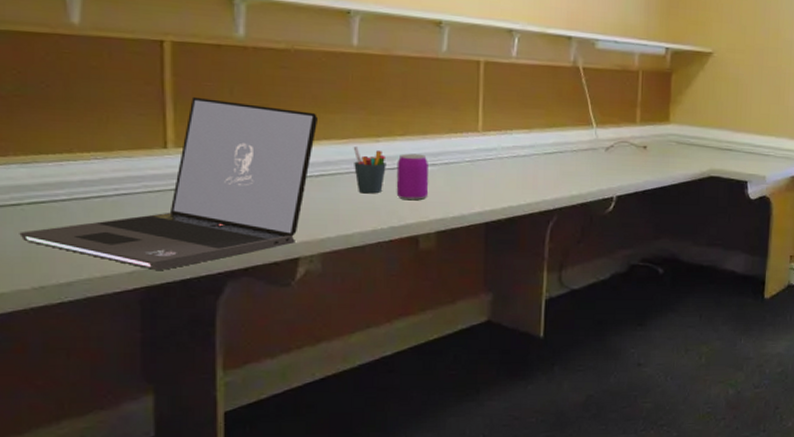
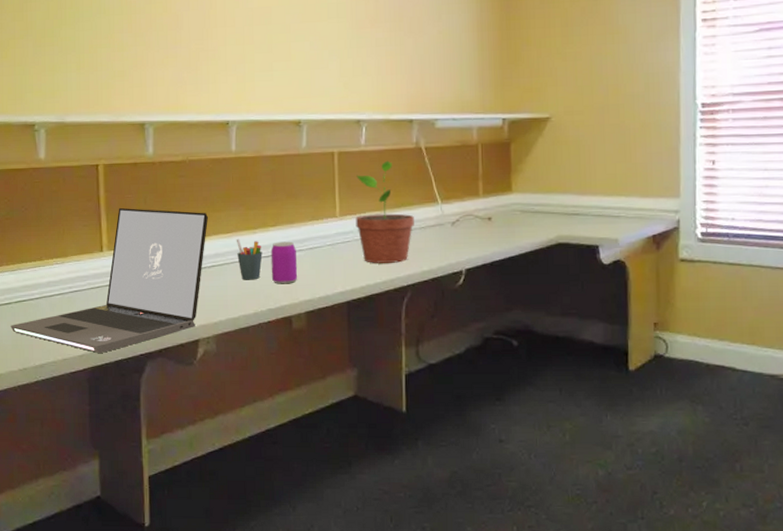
potted plant: none [500,77,566,185] -> present [355,160,414,263]

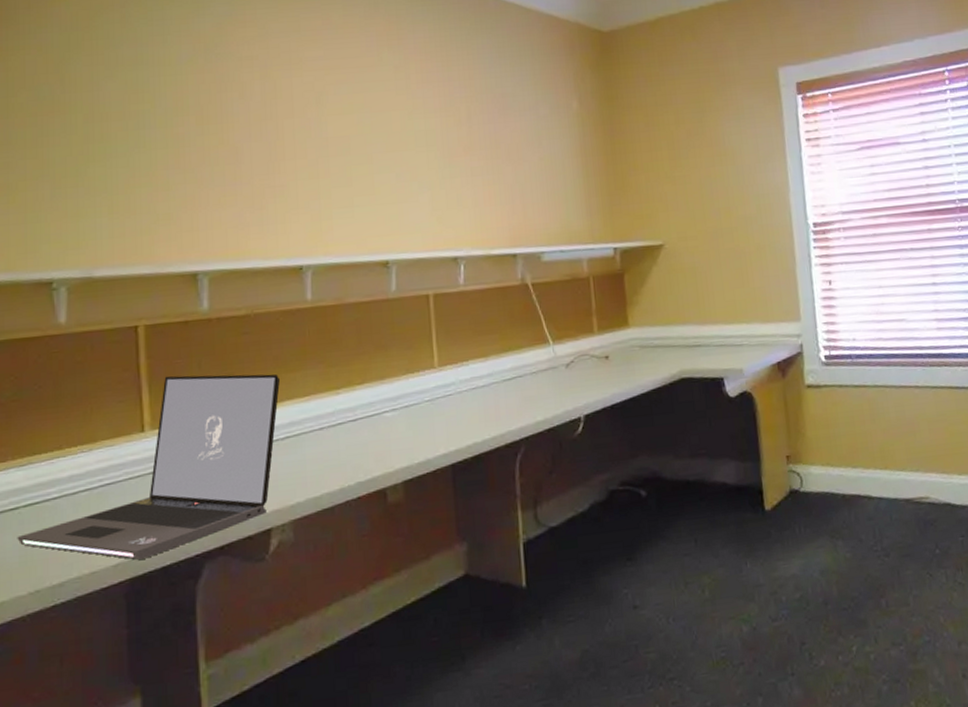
pen holder: present [236,239,263,280] -> none [315,402,348,451]
beverage can: present [271,241,298,284] -> none [358,400,392,452]
potted plant: present [355,160,414,263] -> none [456,300,524,418]

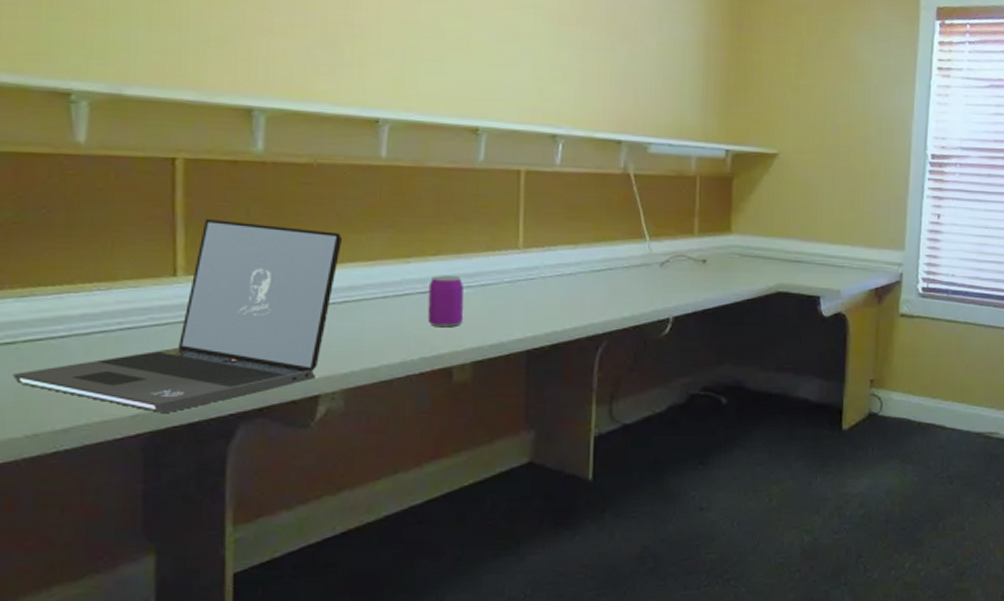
beverage can: none [358,400,392,452] -> present [427,275,464,328]

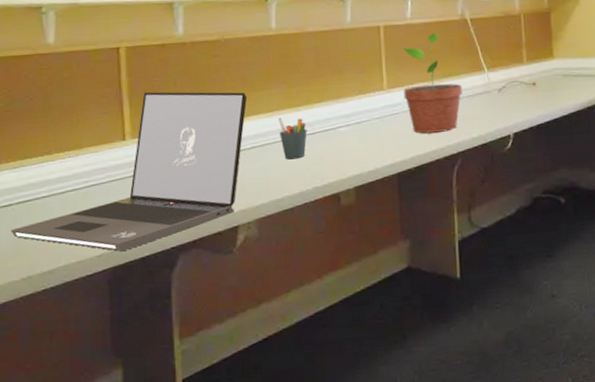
pen holder: none [380,269,417,321] -> present [278,118,307,160]
beverage can: present [427,275,464,328] -> none [316,117,346,162]
potted plant: none [543,186,616,307] -> present [403,32,462,134]

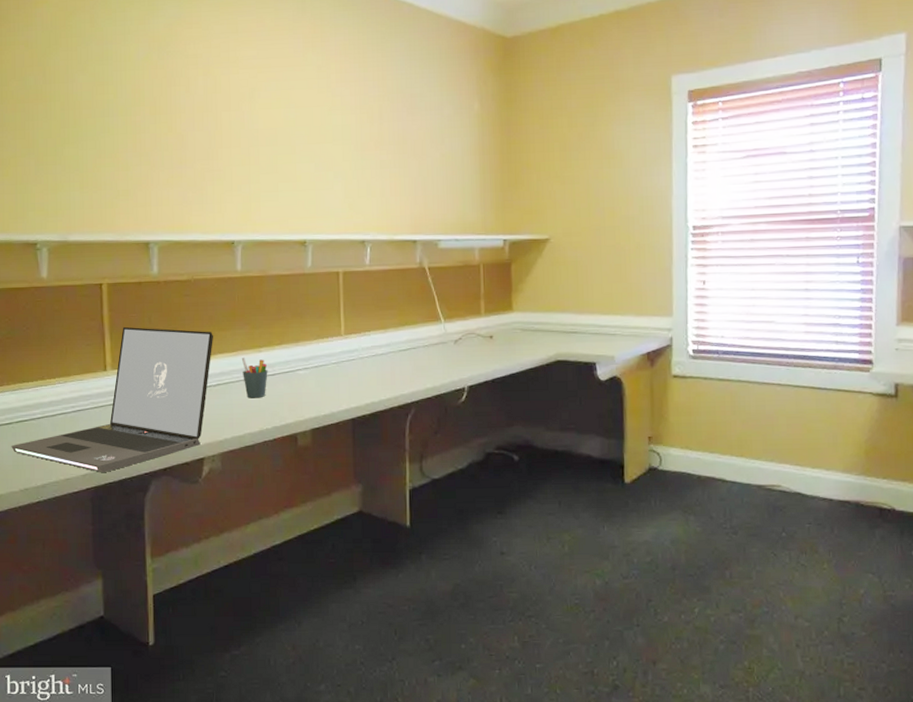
potted plant: present [403,32,462,134] -> none [360,280,418,381]

